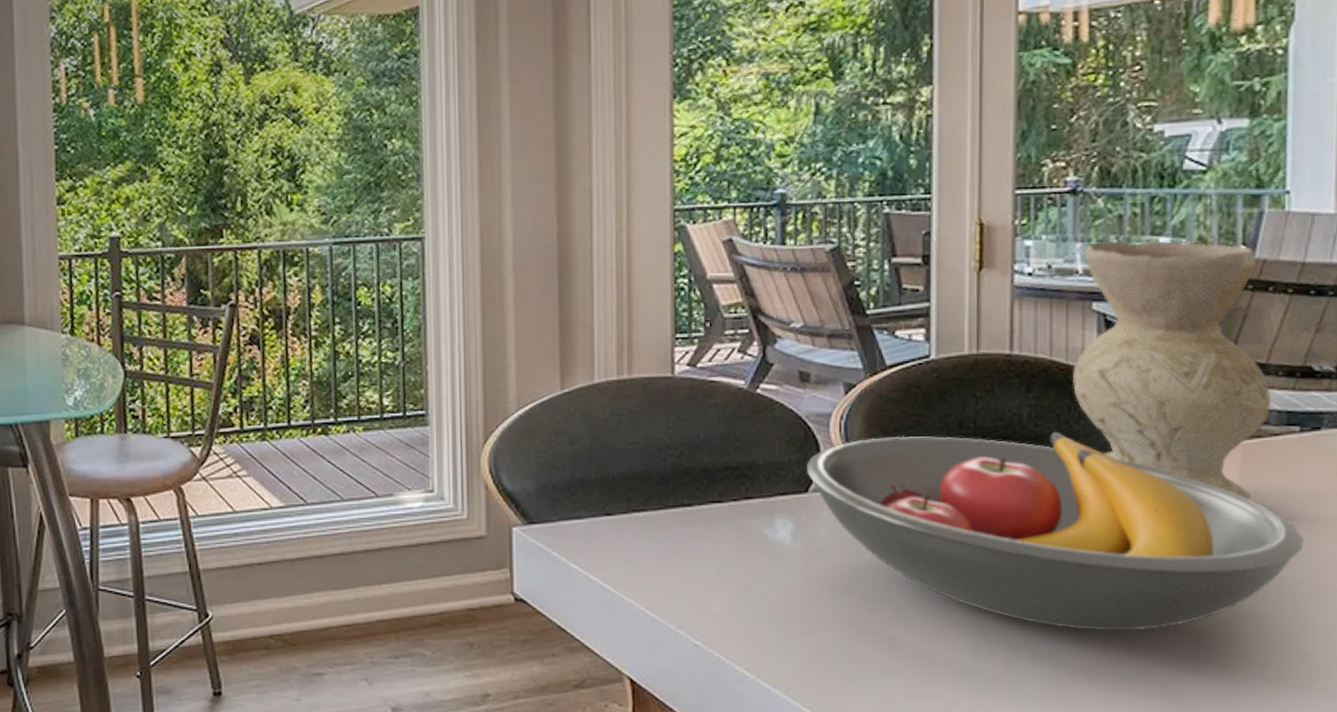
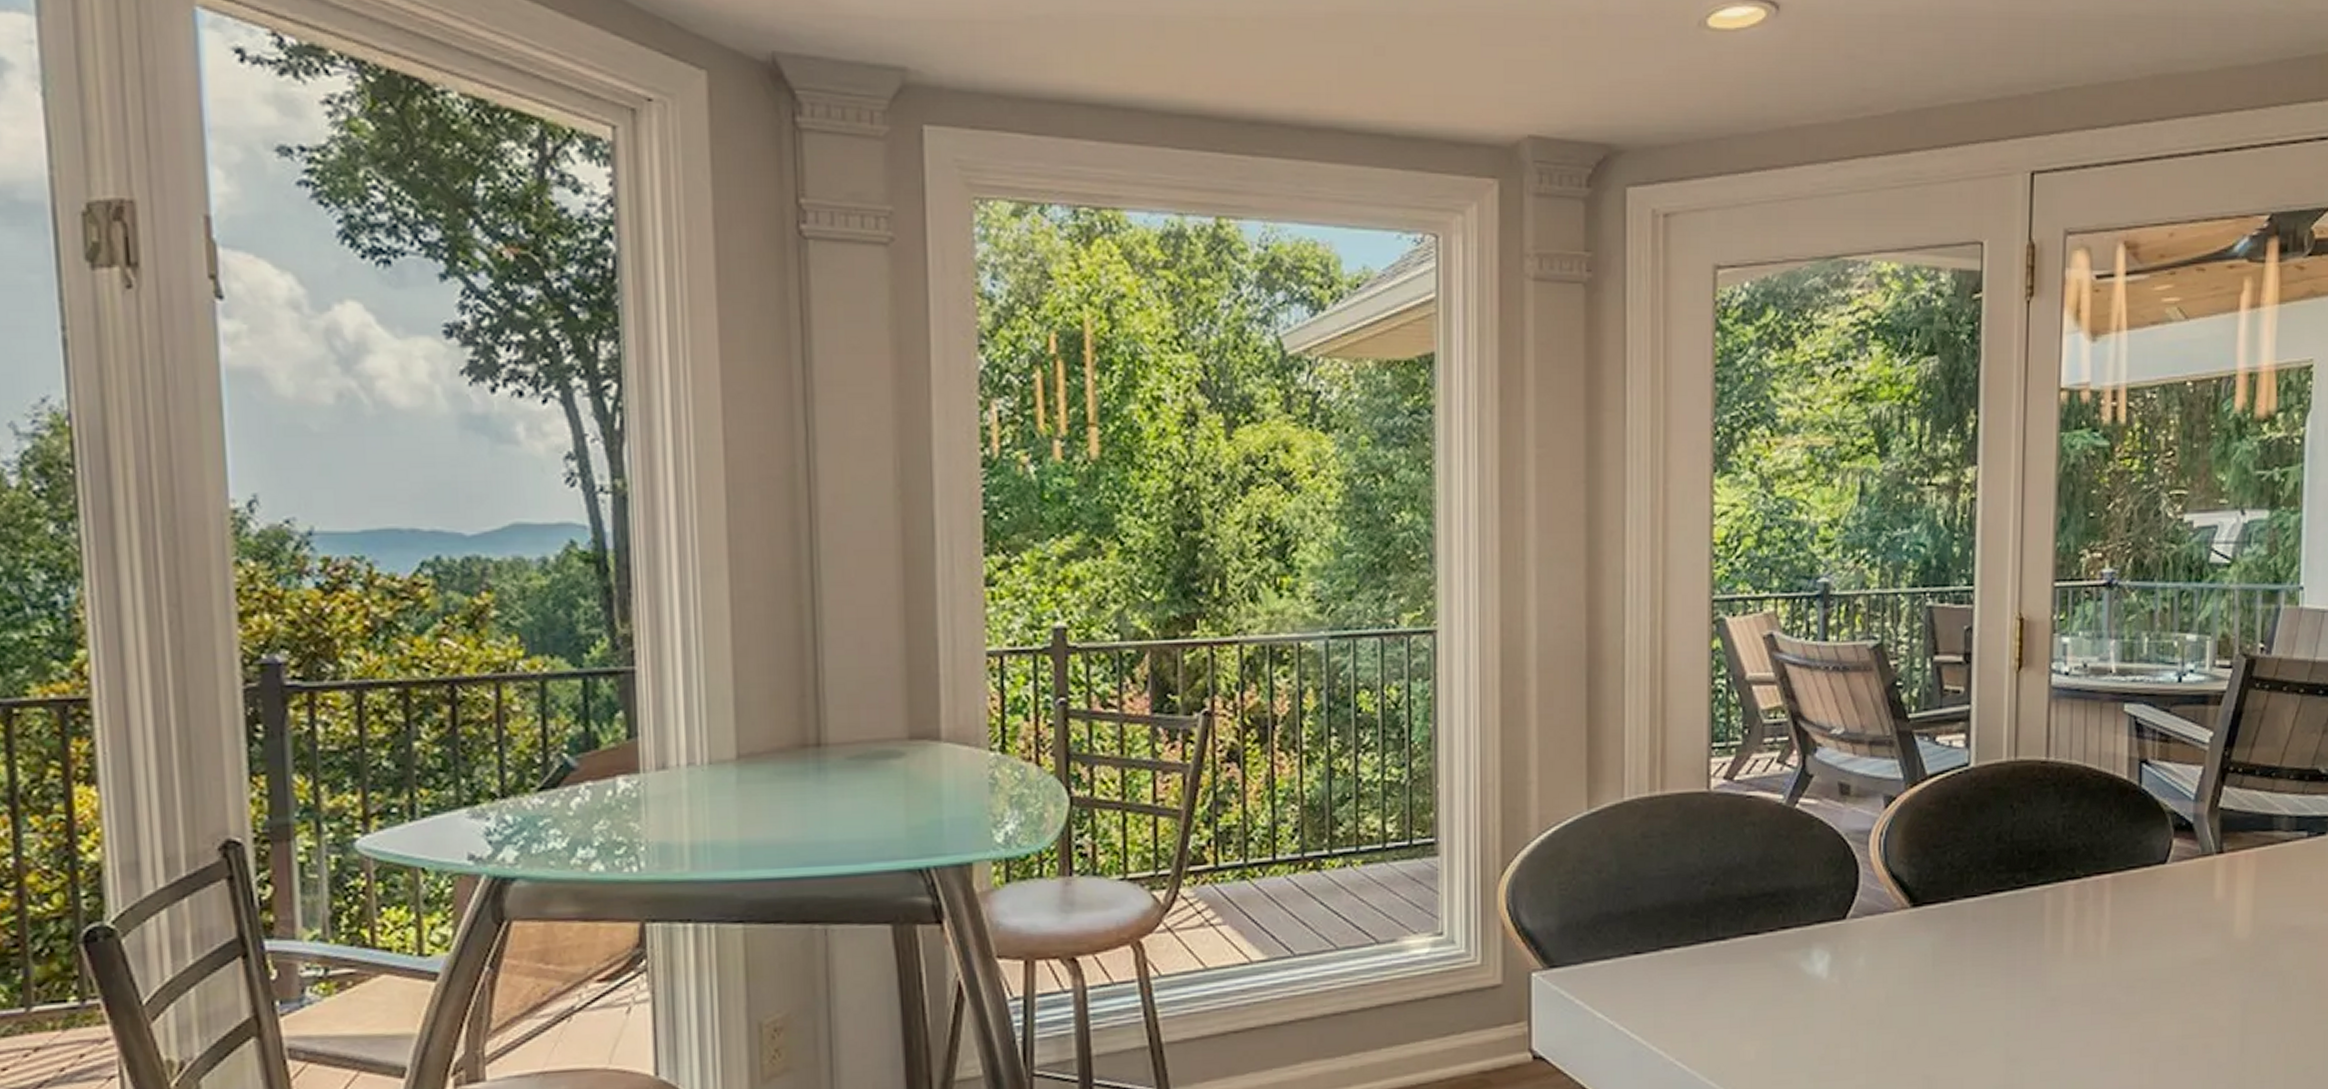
fruit bowl: present [807,433,1304,631] -> none [1845,844,2309,1056]
vase: present [1072,240,1271,501] -> none [2104,637,2283,911]

